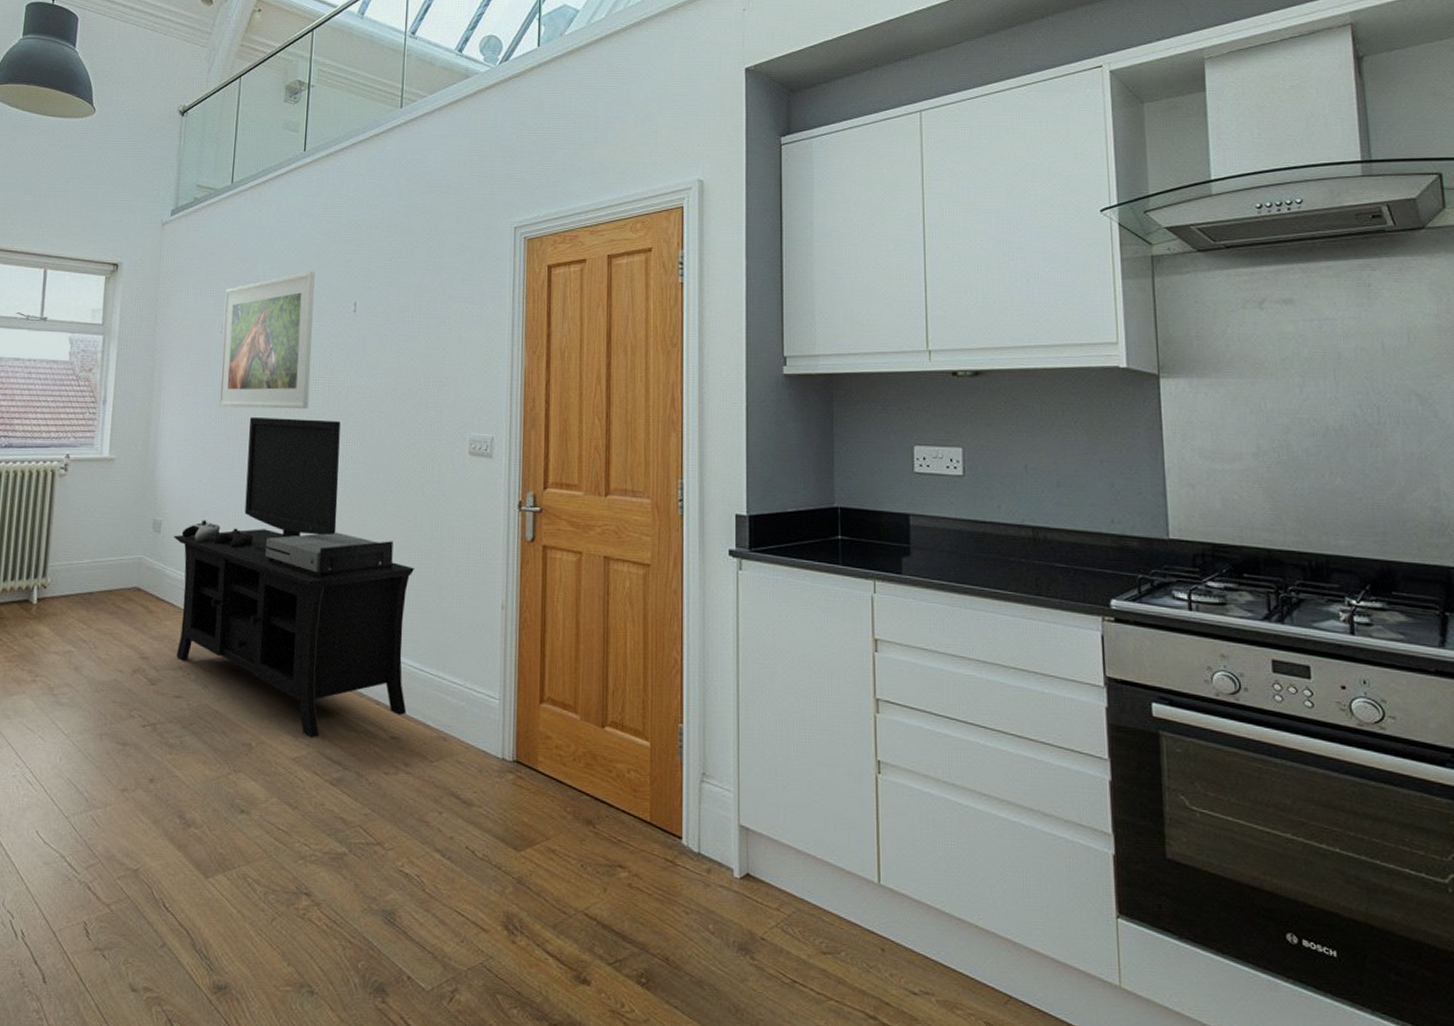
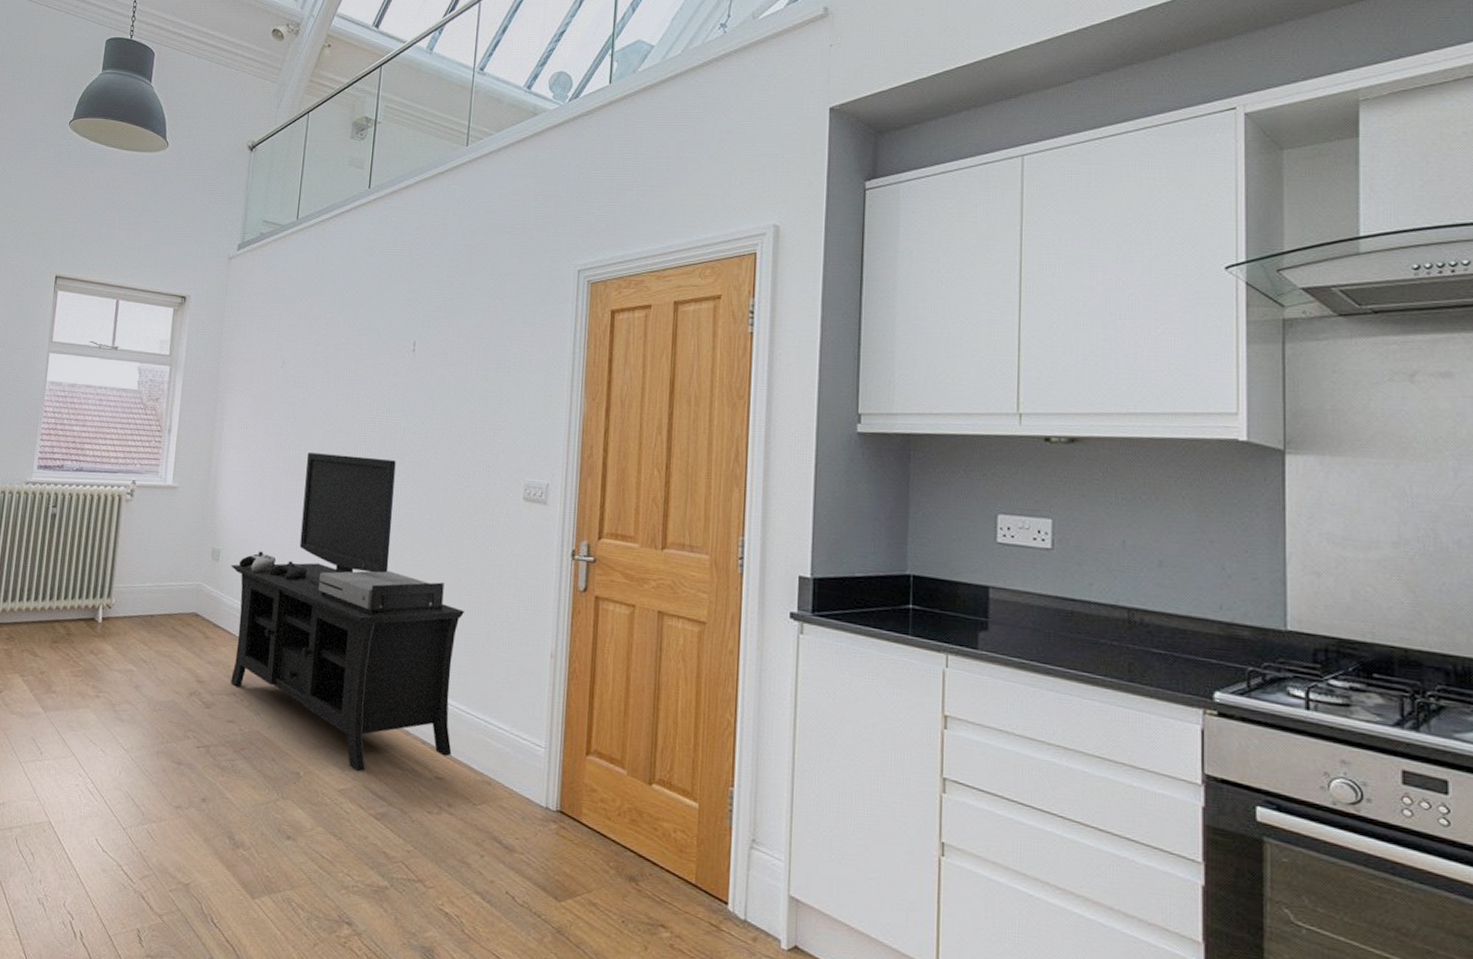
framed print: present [218,272,315,410] -> none [277,310,376,447]

